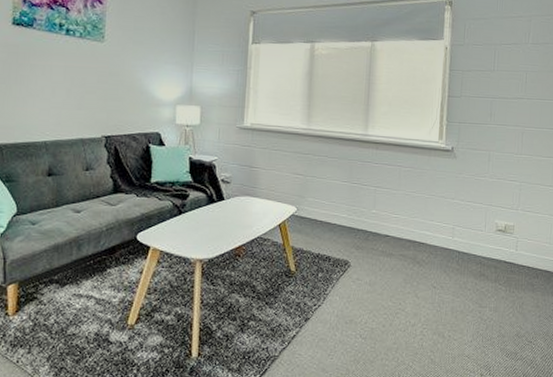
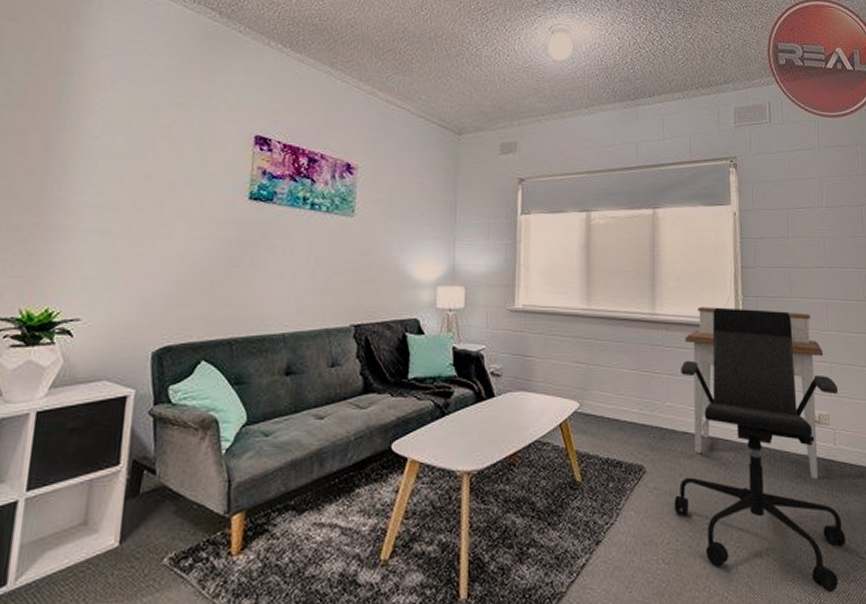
office chair: none [372,130,525,367] -> present [674,307,847,593]
desk: none [392,130,515,277] -> present [685,306,824,479]

